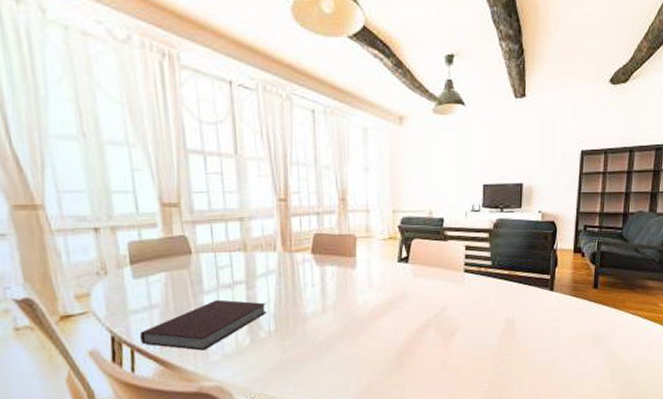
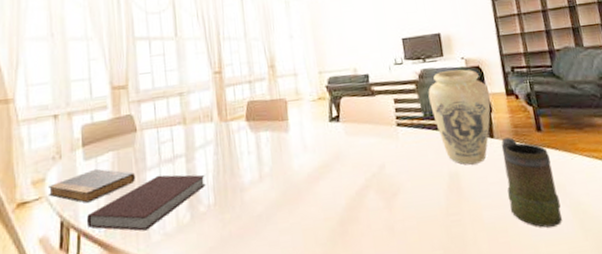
book: none [95,288,193,321] -> present [49,168,136,203]
vase: none [500,223,559,313] -> present [428,69,491,165]
mug: none [554,292,599,371] -> present [501,137,562,228]

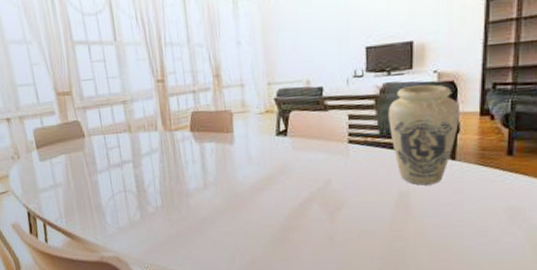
book: present [49,168,136,203] -> none [12,169,89,198]
notebook: present [87,174,206,231] -> none [49,178,153,224]
mug: present [501,137,562,228] -> none [458,160,515,249]

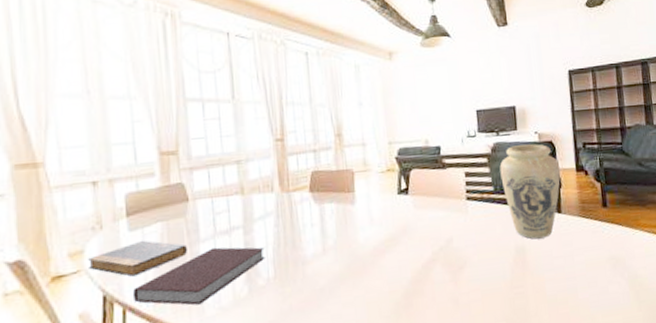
book: none [12,169,89,198] -> present [88,240,189,277]
notebook: none [49,178,153,224] -> present [133,247,265,305]

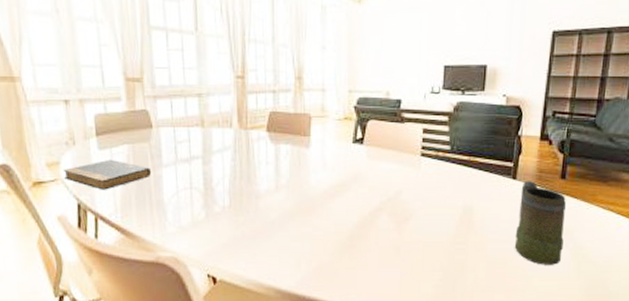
notebook: present [133,247,265,305] -> none [104,173,222,222]
vase: present [499,144,561,239] -> none [459,107,524,201]
mug: none [567,213,619,300] -> present [514,181,566,265]

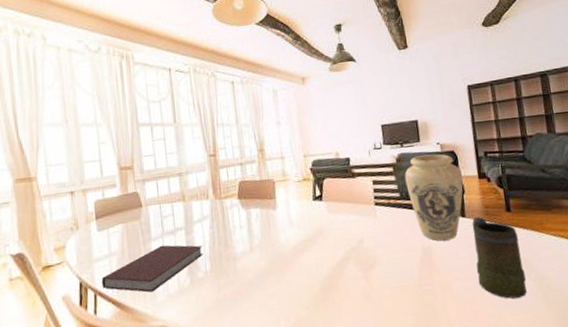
book: present [64,159,152,190] -> none [69,238,143,268]
notebook: none [104,173,222,222] -> present [102,245,203,293]
vase: none [459,107,524,201] -> present [404,154,464,241]

